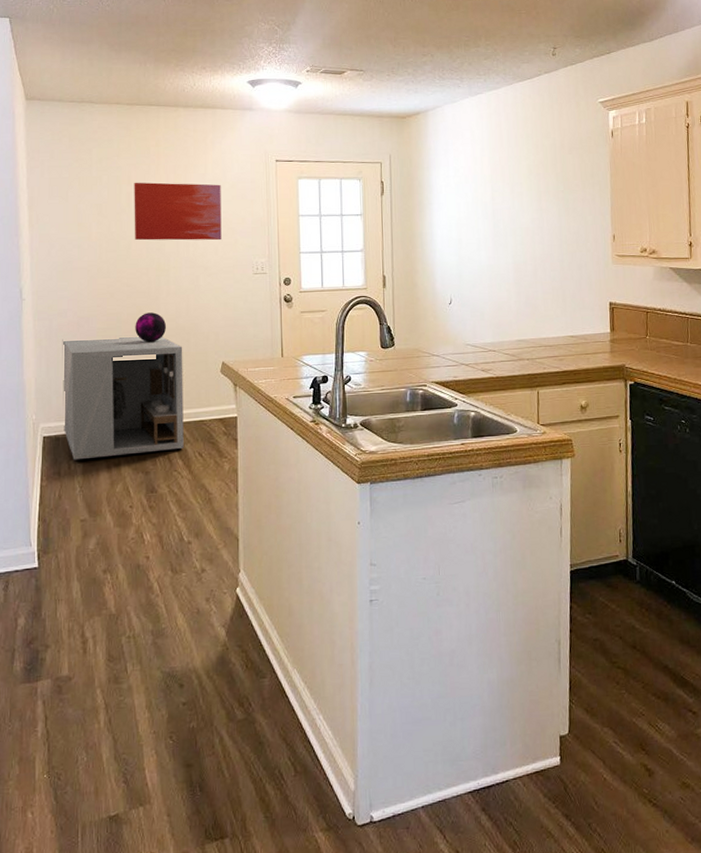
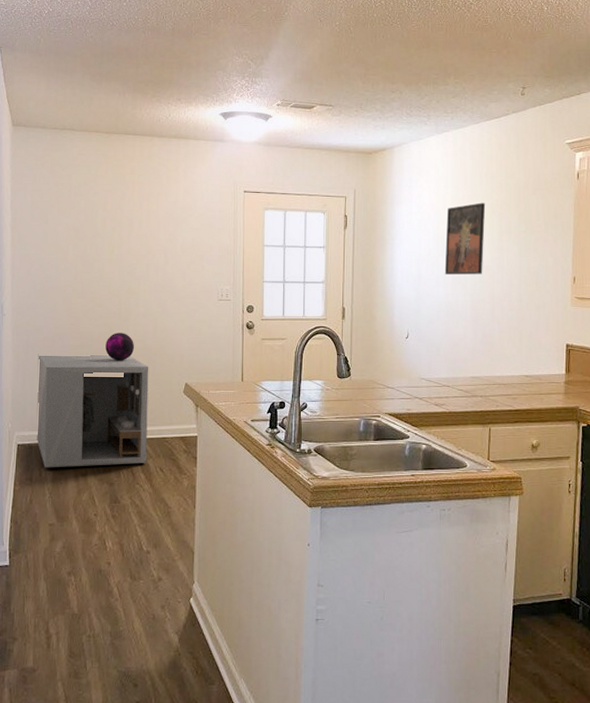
wall art: present [134,182,222,241] -> none [108,207,191,267]
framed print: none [484,163,523,238] -> present [444,202,486,275]

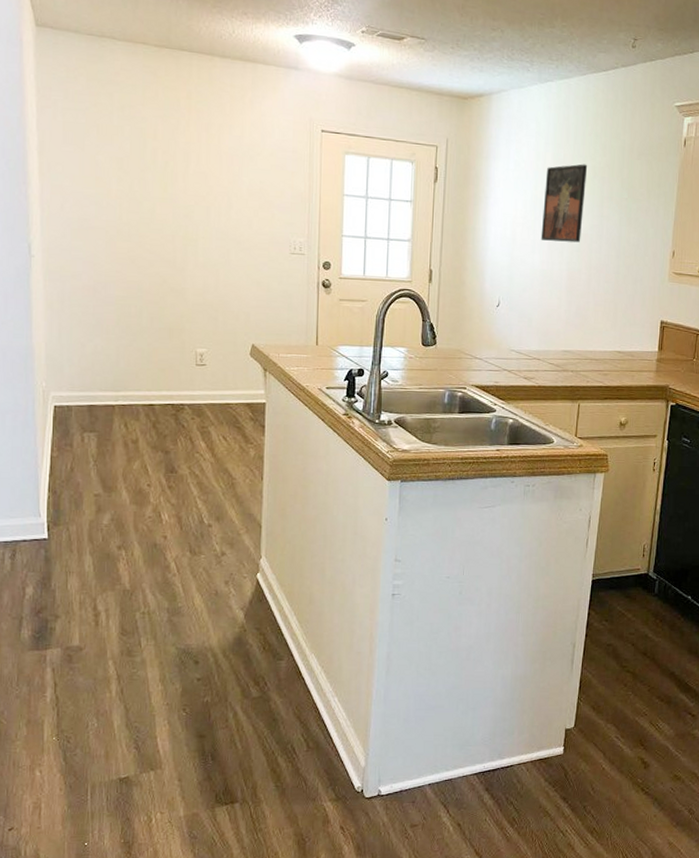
storage cabinet: present [36,354,149,468] -> none [76,303,210,433]
decorative orb: present [105,333,135,361] -> none [158,284,193,317]

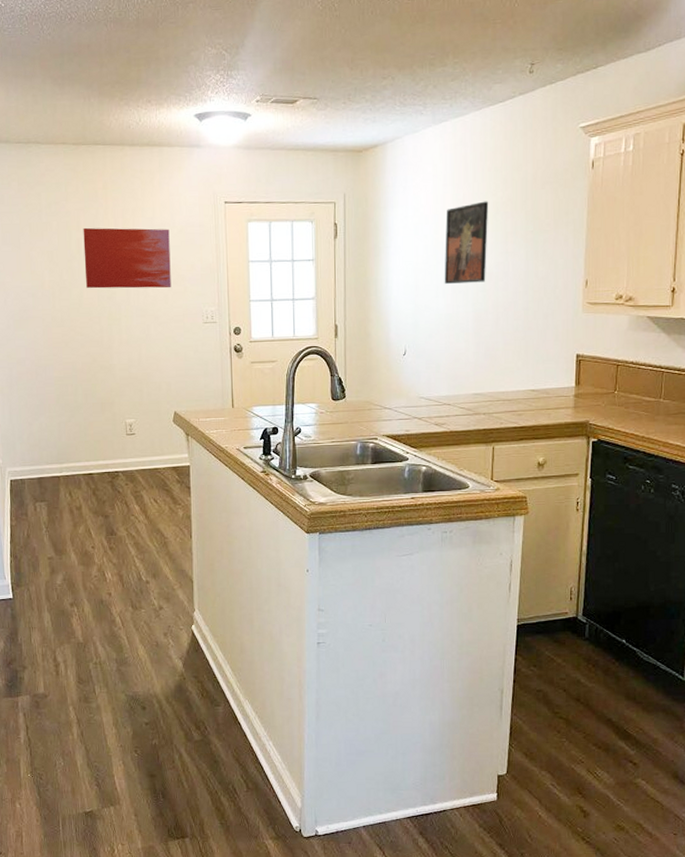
wall art: none [159,137,259,213] -> present [83,227,171,289]

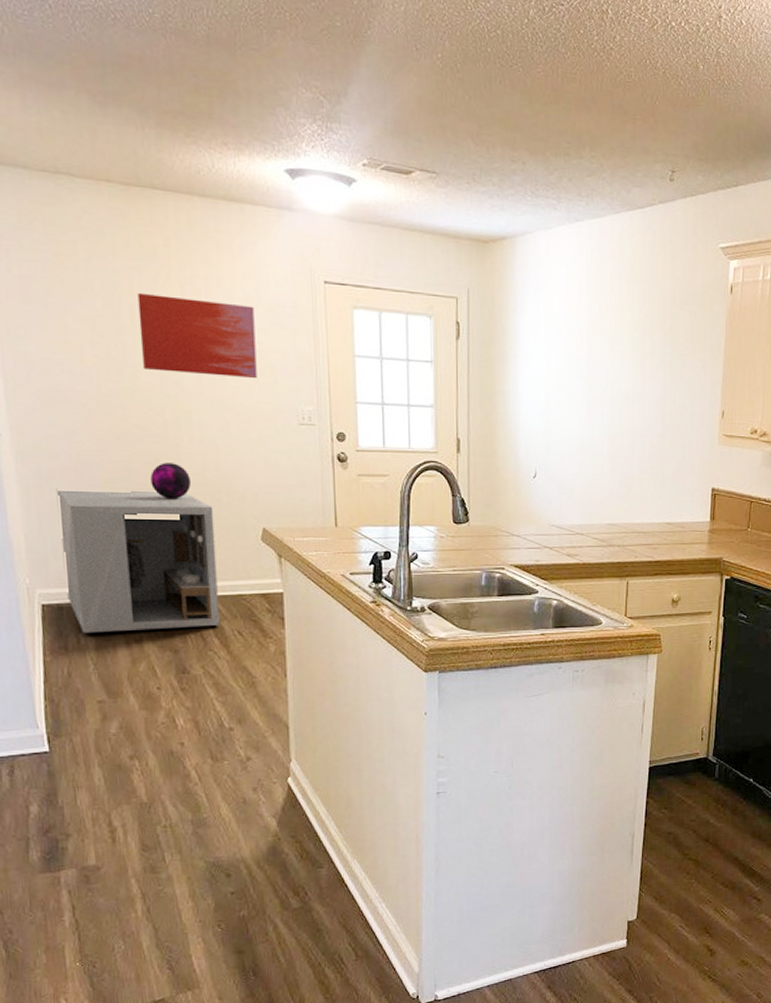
storage cabinet: none [22,385,140,503] -> present [56,488,220,634]
decorative orb: none [90,362,120,392] -> present [150,463,192,500]
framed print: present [444,201,489,284] -> none [578,315,626,404]

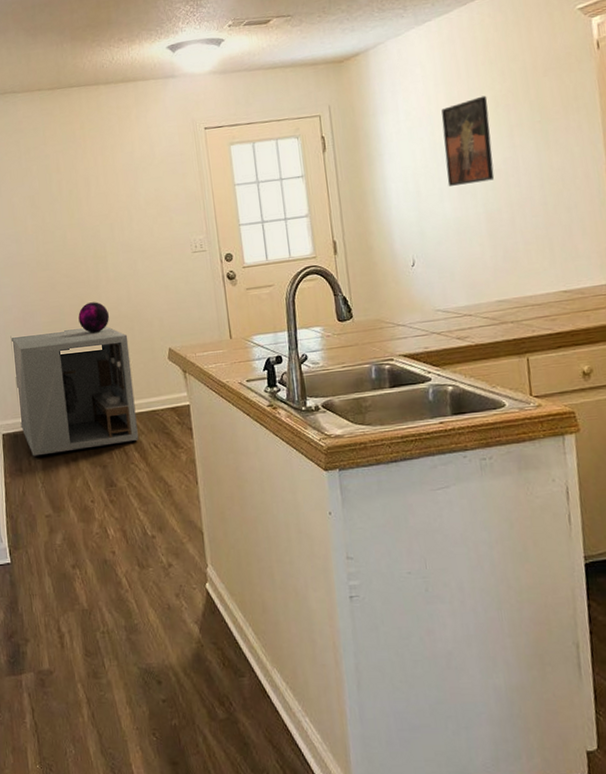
wall art: present [137,292,257,379] -> none [63,161,156,229]
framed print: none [578,315,626,404] -> present [441,95,495,186]

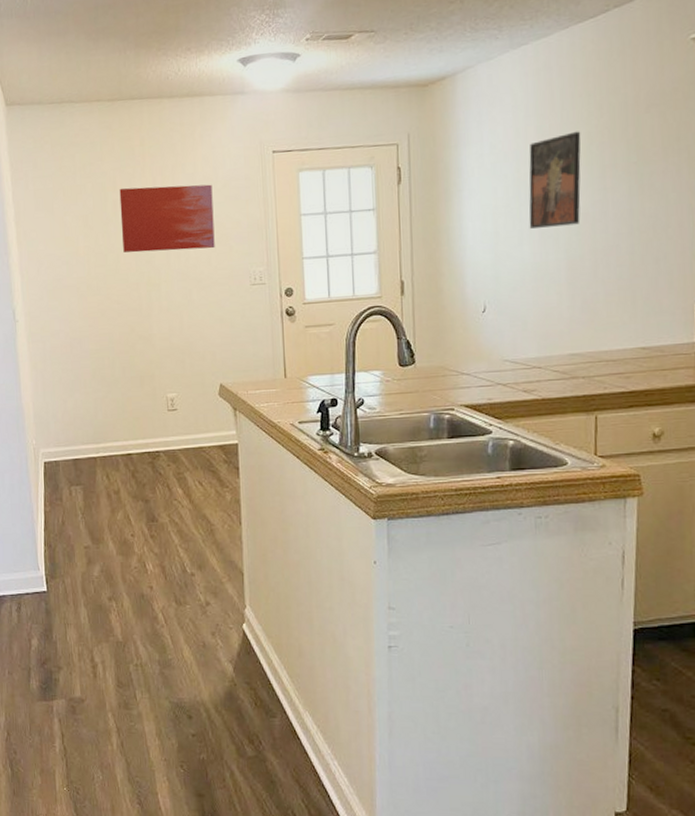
storage cabinet: present [10,326,139,456] -> none [56,357,183,486]
wall art: none [63,161,156,229] -> present [119,184,215,253]
decorative orb: present [78,302,110,333] -> none [128,331,161,364]

